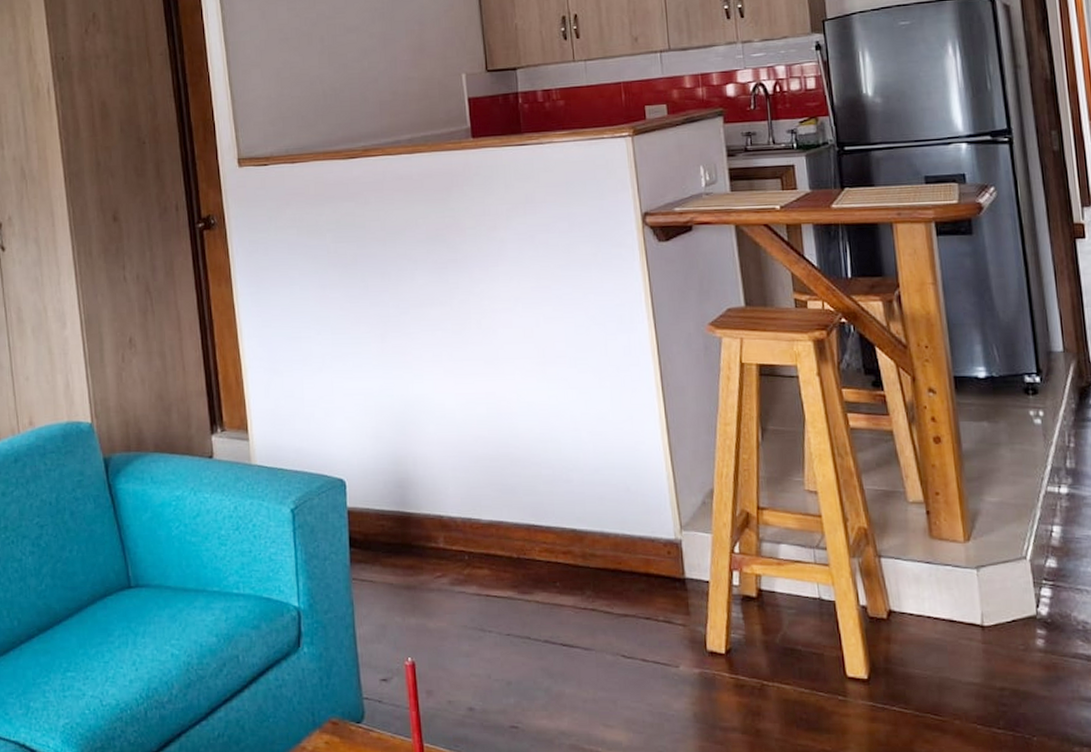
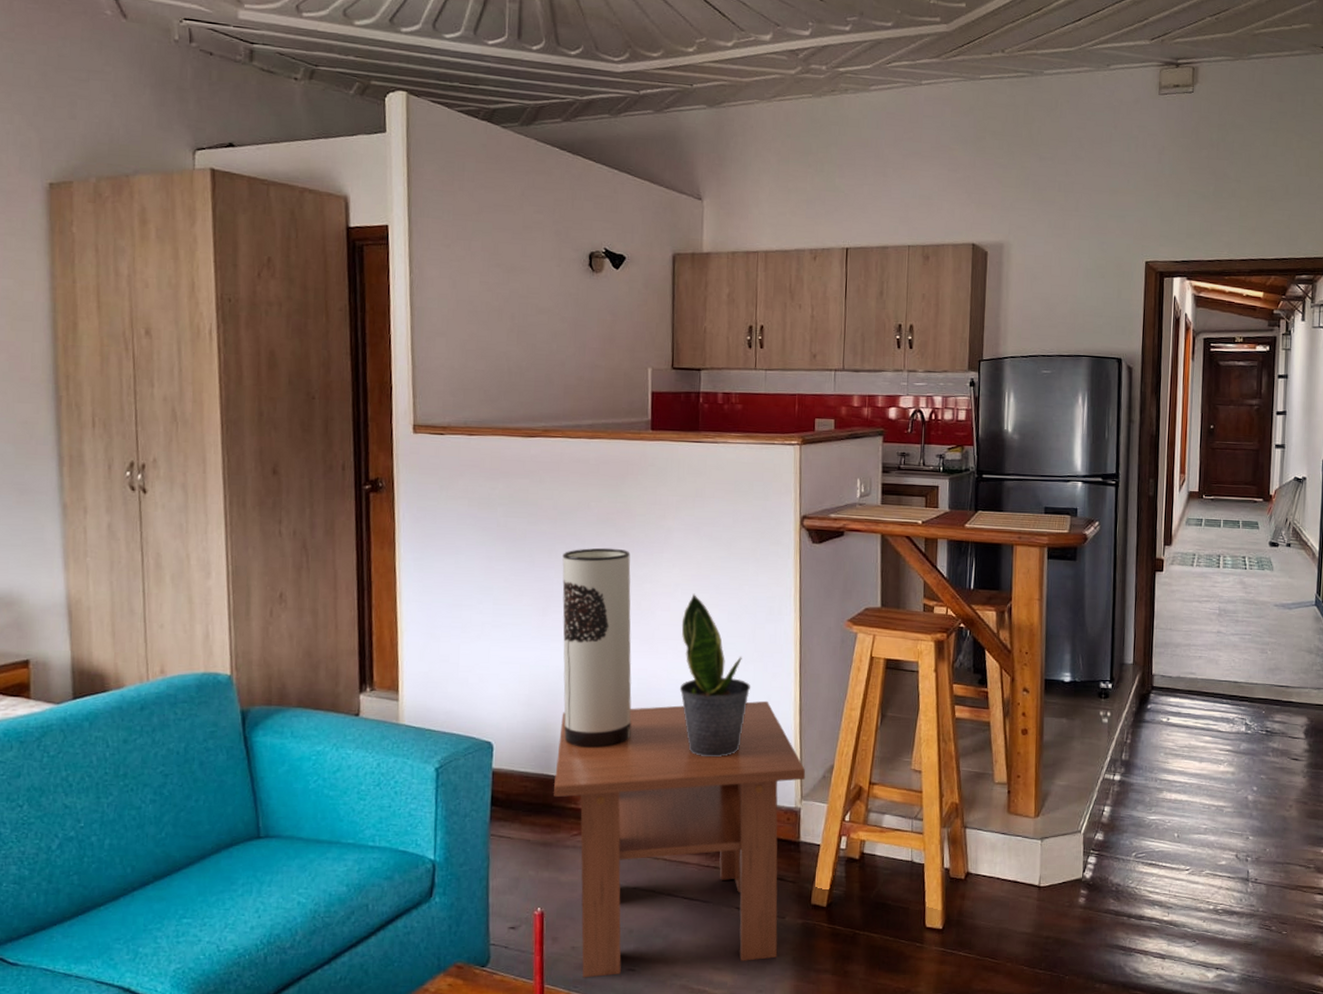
table lamp: none [395,265,486,481] -> present [562,547,632,748]
coffee table: none [411,419,683,736] -> present [554,701,806,978]
potted plant: none [526,307,610,486] -> present [679,593,751,758]

